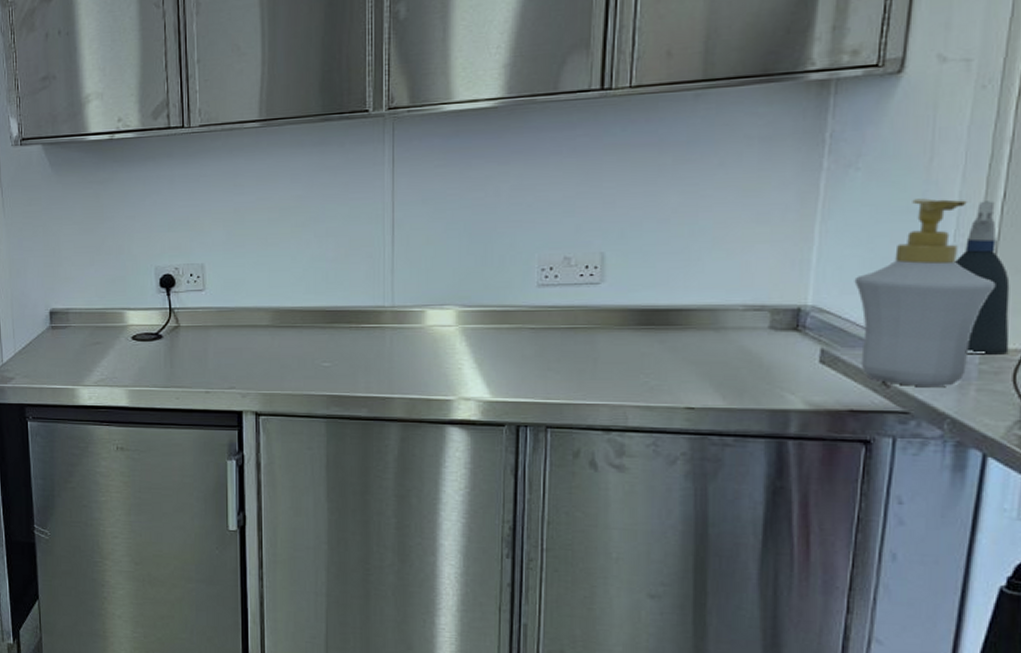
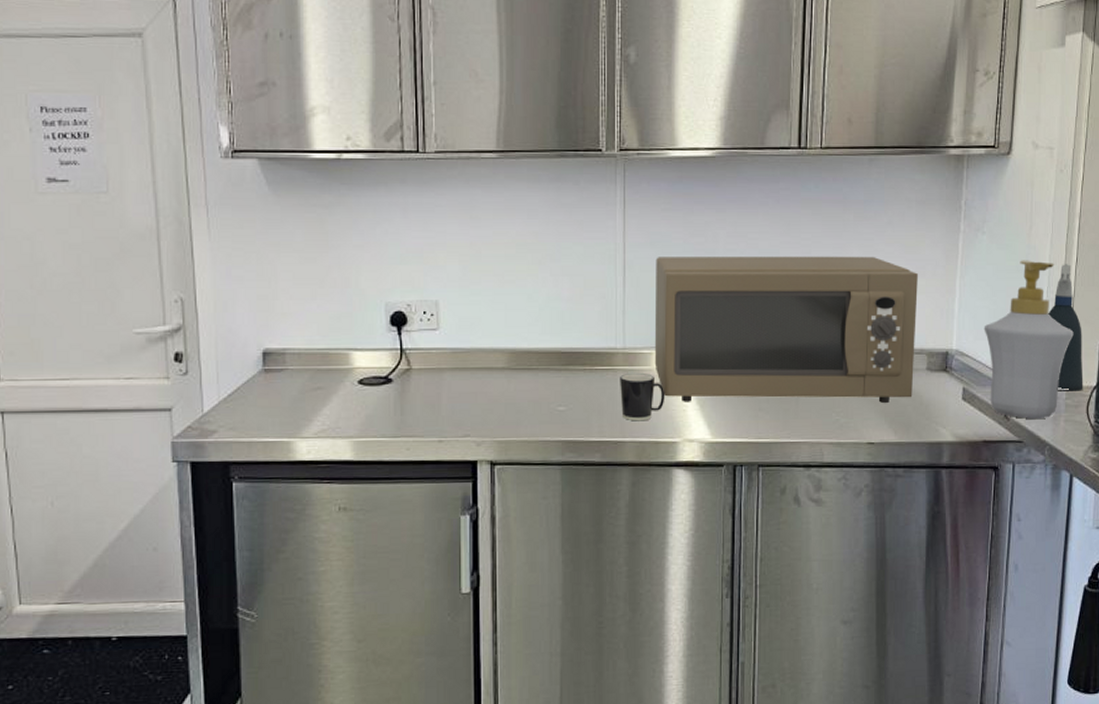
mug: none [388,331,438,378] -> present [620,373,665,421]
microwave: none [426,204,759,366] -> present [654,256,918,404]

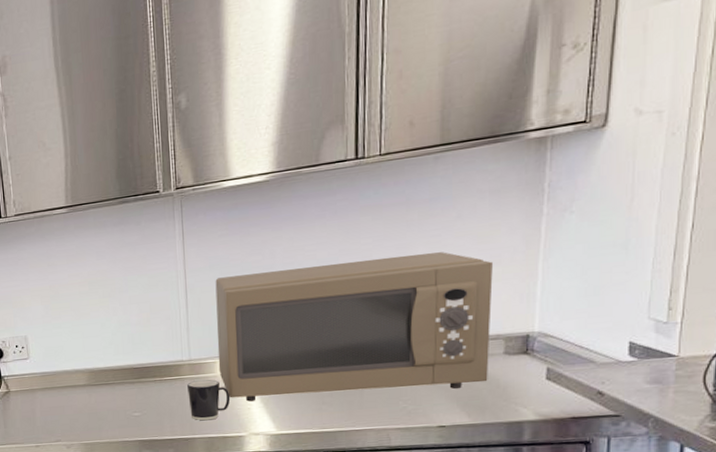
soap bottle: present [984,260,1074,419] -> none [572,232,688,393]
spray bottle: present [1048,264,1084,391] -> none [654,231,700,362]

